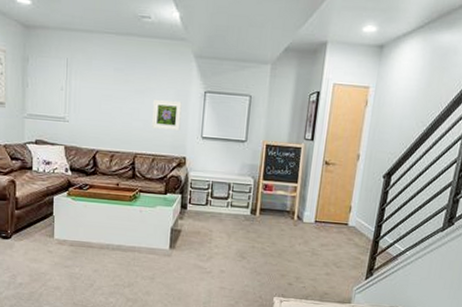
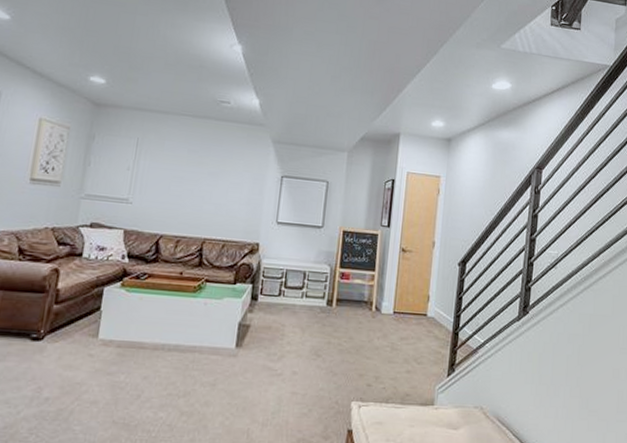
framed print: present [151,99,182,131] -> none [223,182,258,215]

